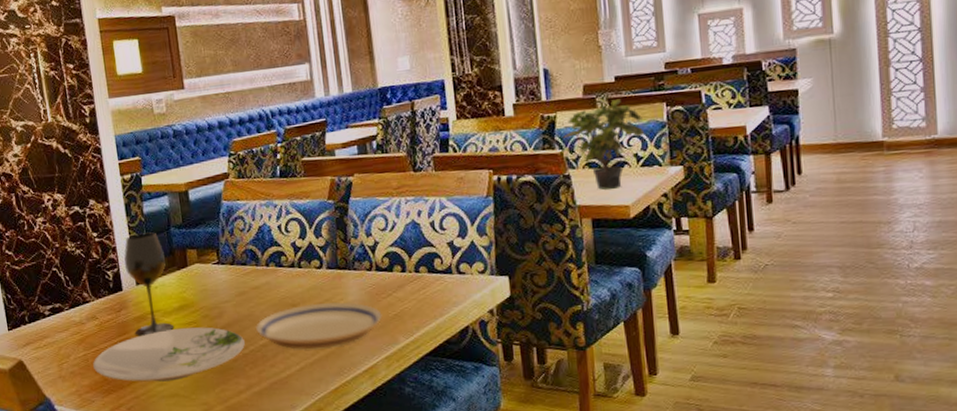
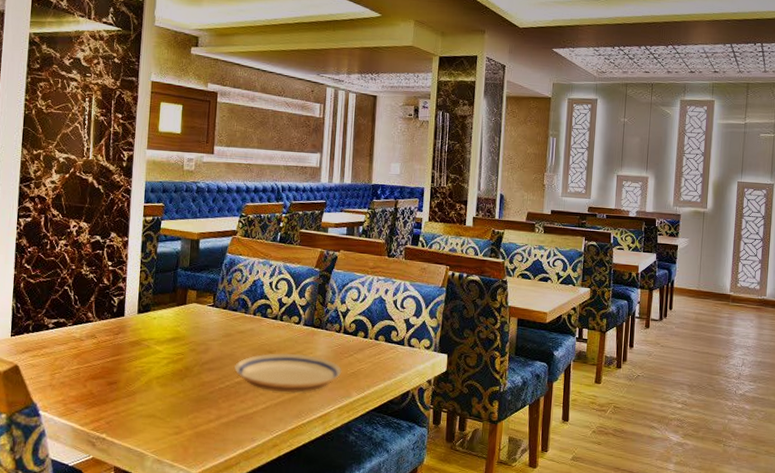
plate: present [93,327,245,382] -> none [83,357,223,403]
wineglass: present [124,232,175,336] -> none [128,269,168,359]
potted plant: present [562,98,645,190] -> none [506,225,567,297]

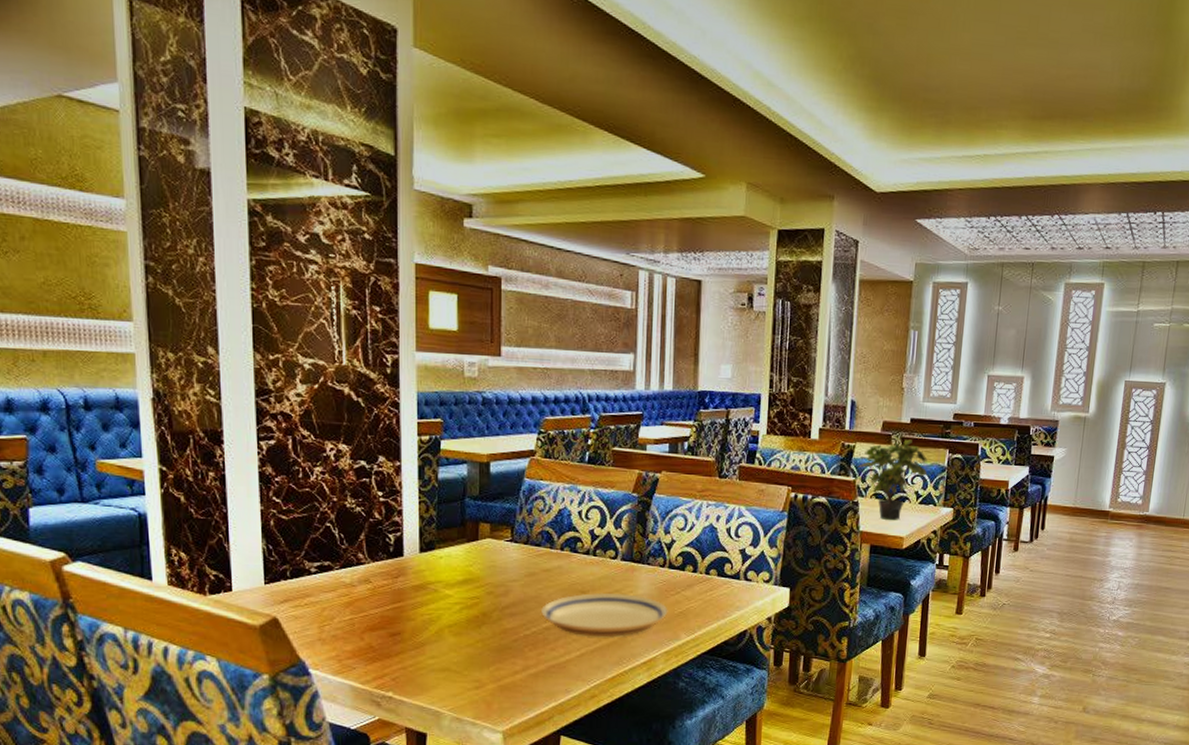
potted plant: none [506,225,567,297] -> present [857,436,928,520]

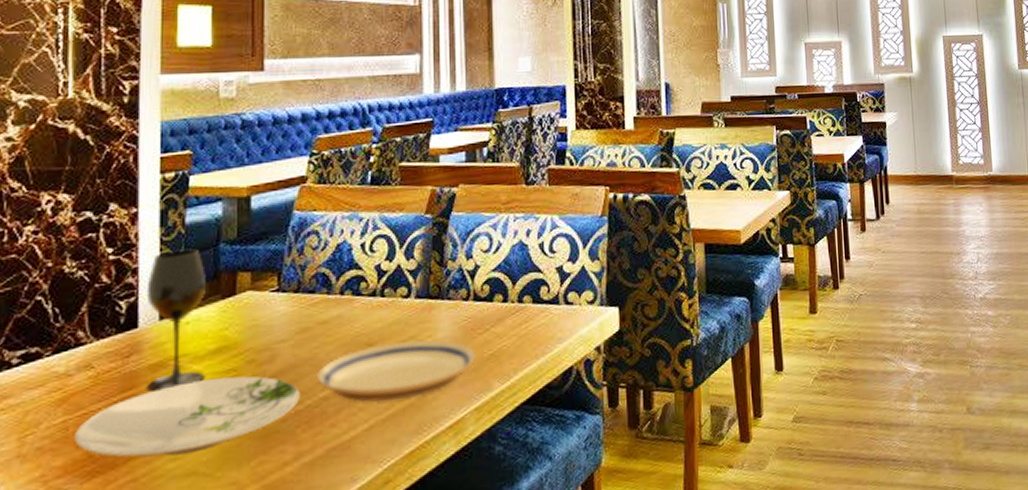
plate: none [359,602,527,655] -> present [75,375,300,458]
wineglass: none [409,499,456,606] -> present [146,249,206,391]
potted plant: present [857,436,928,520] -> none [679,117,757,213]

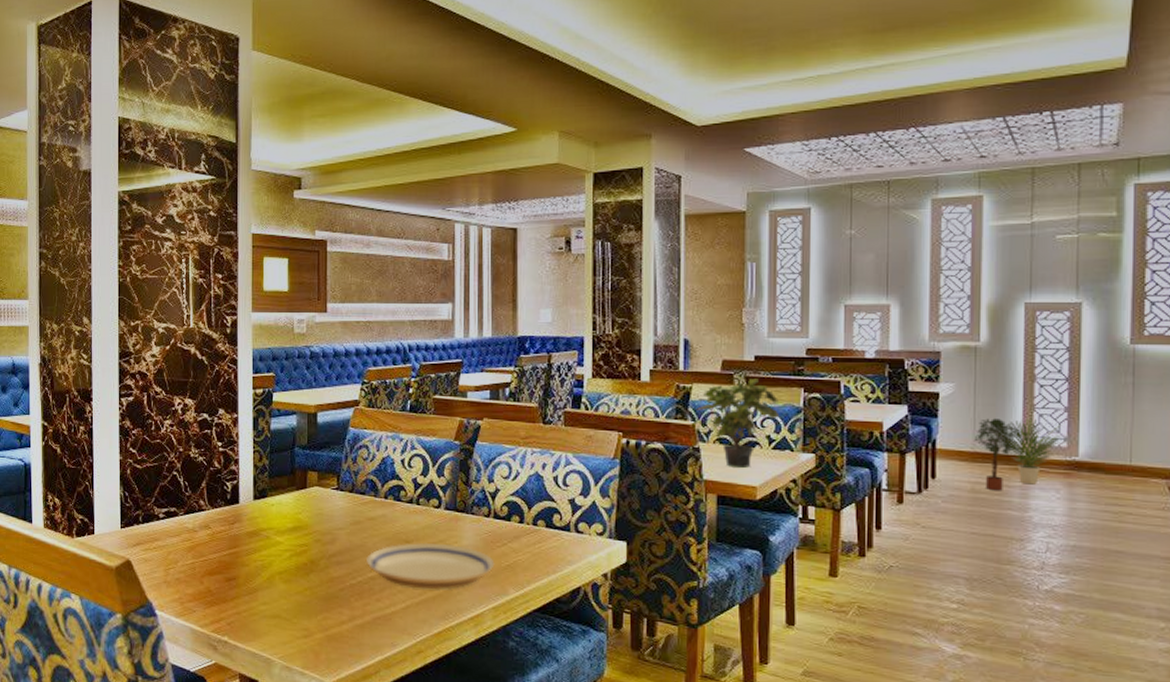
plate: present [75,375,300,458] -> none [200,549,353,602]
wineglass: present [146,249,206,391] -> none [244,449,286,552]
potted plant: none [679,117,757,213] -> present [695,375,780,468]
potted tree: none [915,142,950,210] -> present [973,418,1021,491]
potted plant: none [931,140,980,201] -> present [995,418,1062,485]

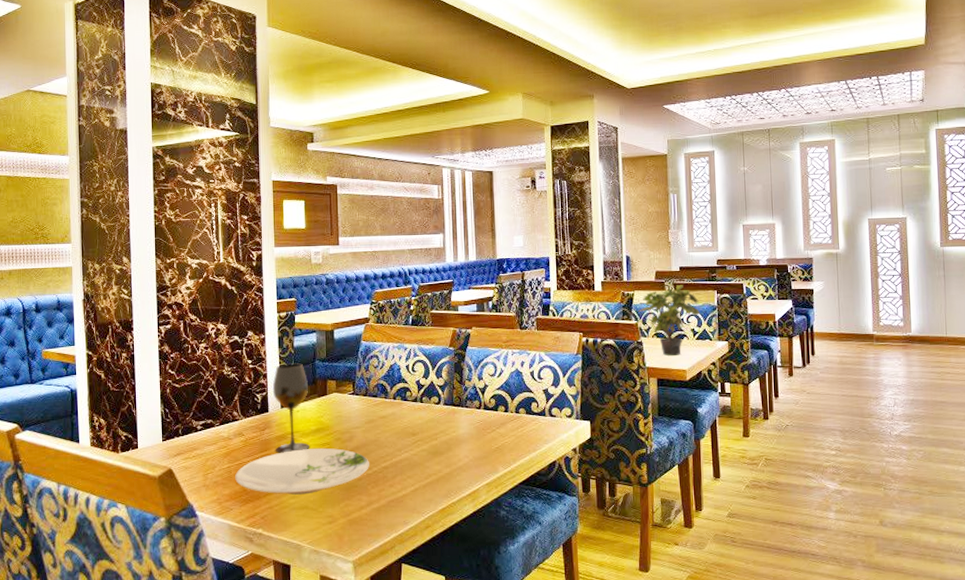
plate: none [200,549,353,602] -> present [235,448,369,495]
wineglass: none [244,449,286,552] -> present [272,363,310,453]
plate: present [367,542,495,590] -> none [380,433,486,474]
potted tree: present [973,418,1021,491] -> none [839,307,871,362]
potted plant: present [995,418,1062,485] -> none [854,305,899,356]

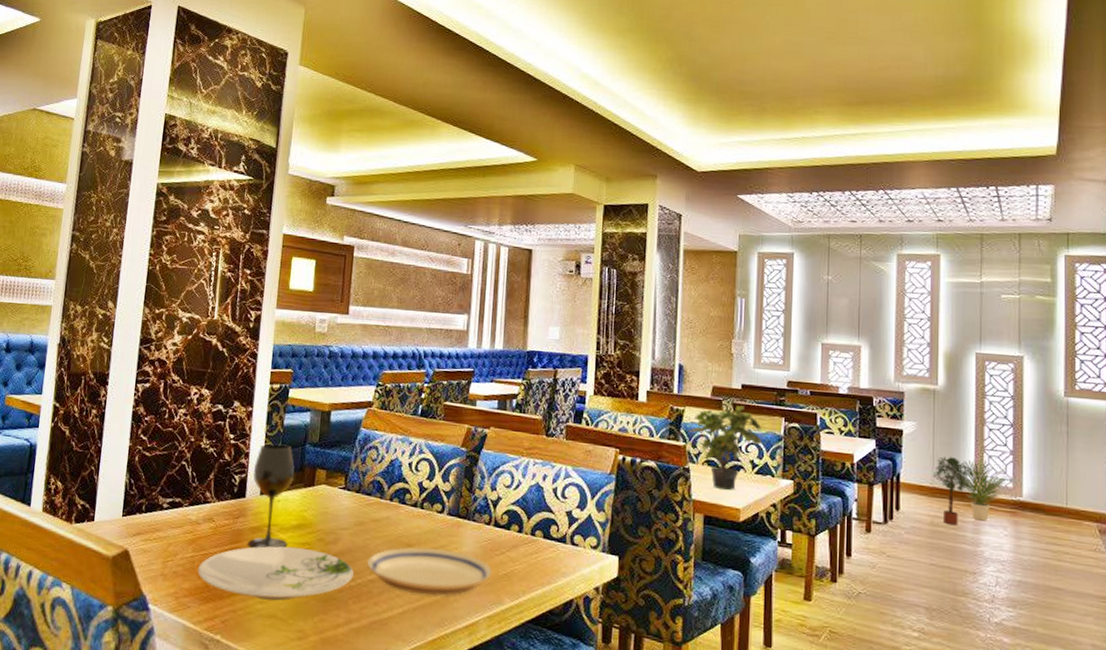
plate: none [380,433,486,474] -> present [367,547,492,596]
potted tree: none [839,307,871,362] -> present [932,456,973,526]
potted plant: none [854,305,899,356] -> present [951,458,1008,521]

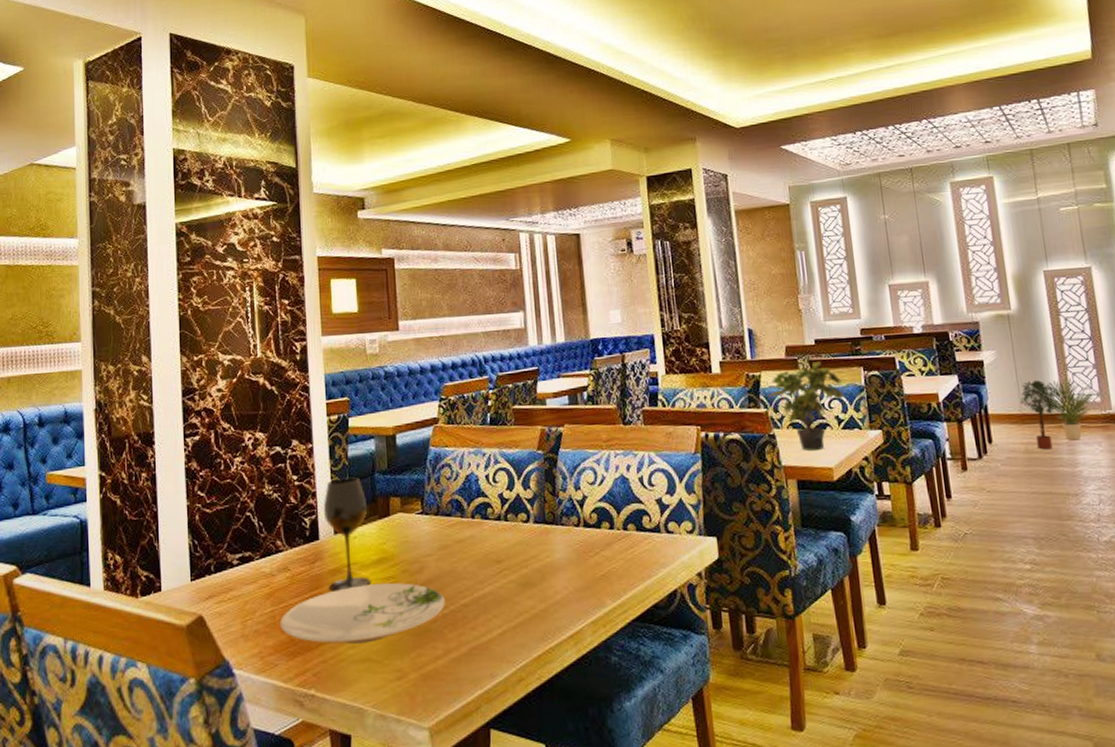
plate: present [367,547,492,596] -> none [458,559,589,612]

